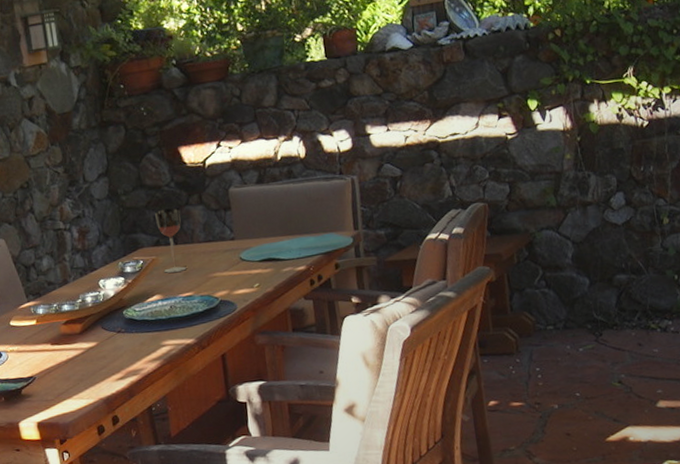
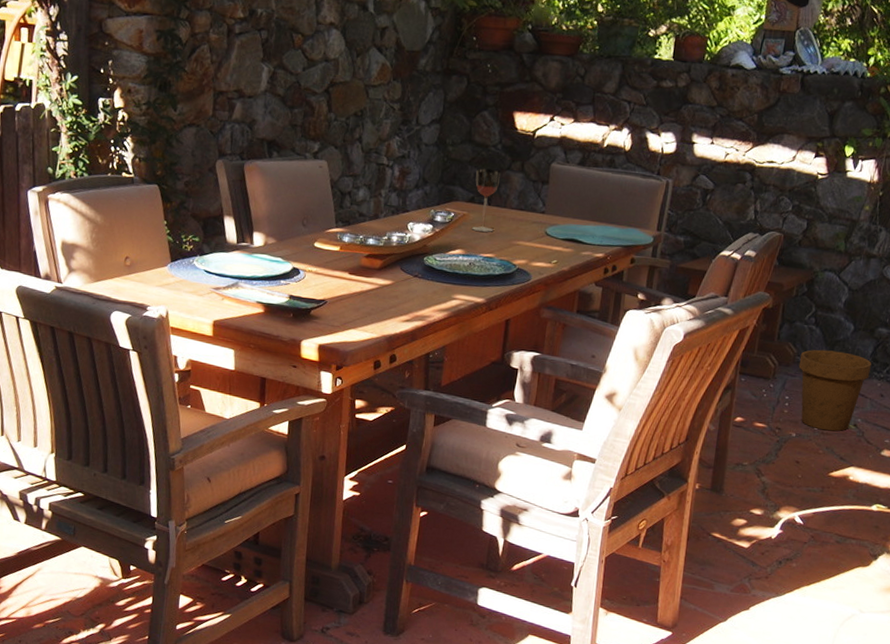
flowerpot: none [539,308,621,395] -> present [798,349,871,432]

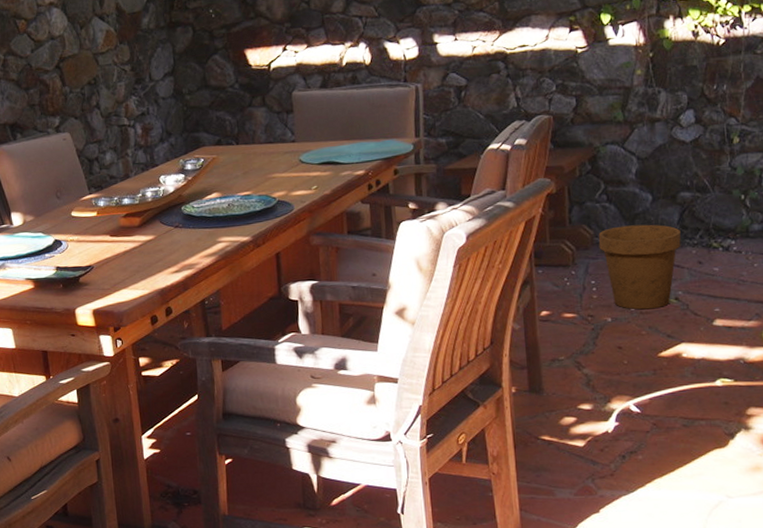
wineglass: present [471,168,500,232] -> none [218,108,246,172]

